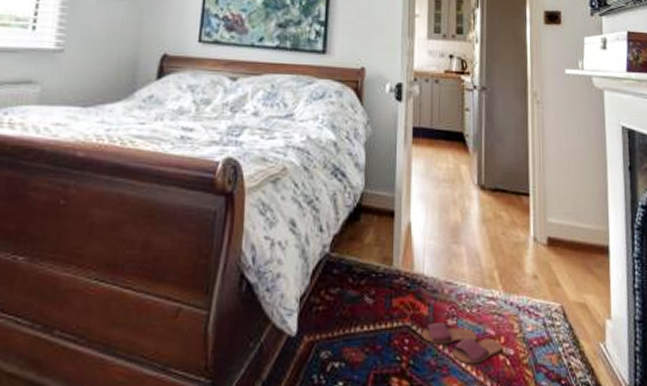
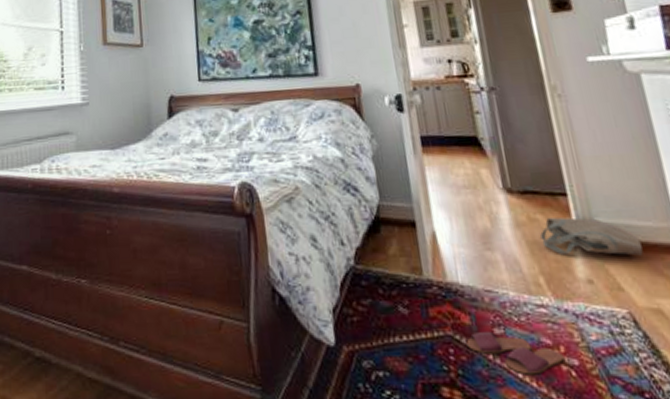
tote bag: none [502,215,581,255] -> present [540,217,644,256]

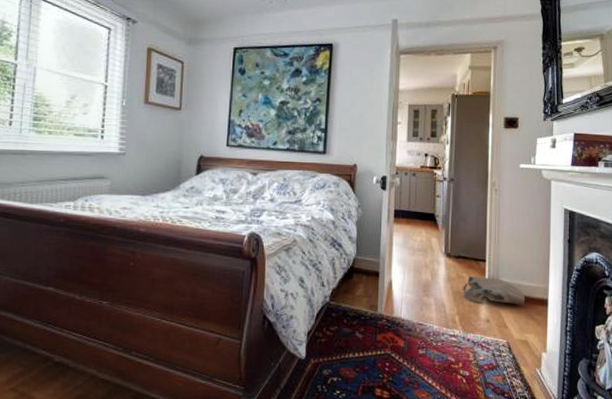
slippers: present [466,330,565,375] -> none [398,351,461,381]

